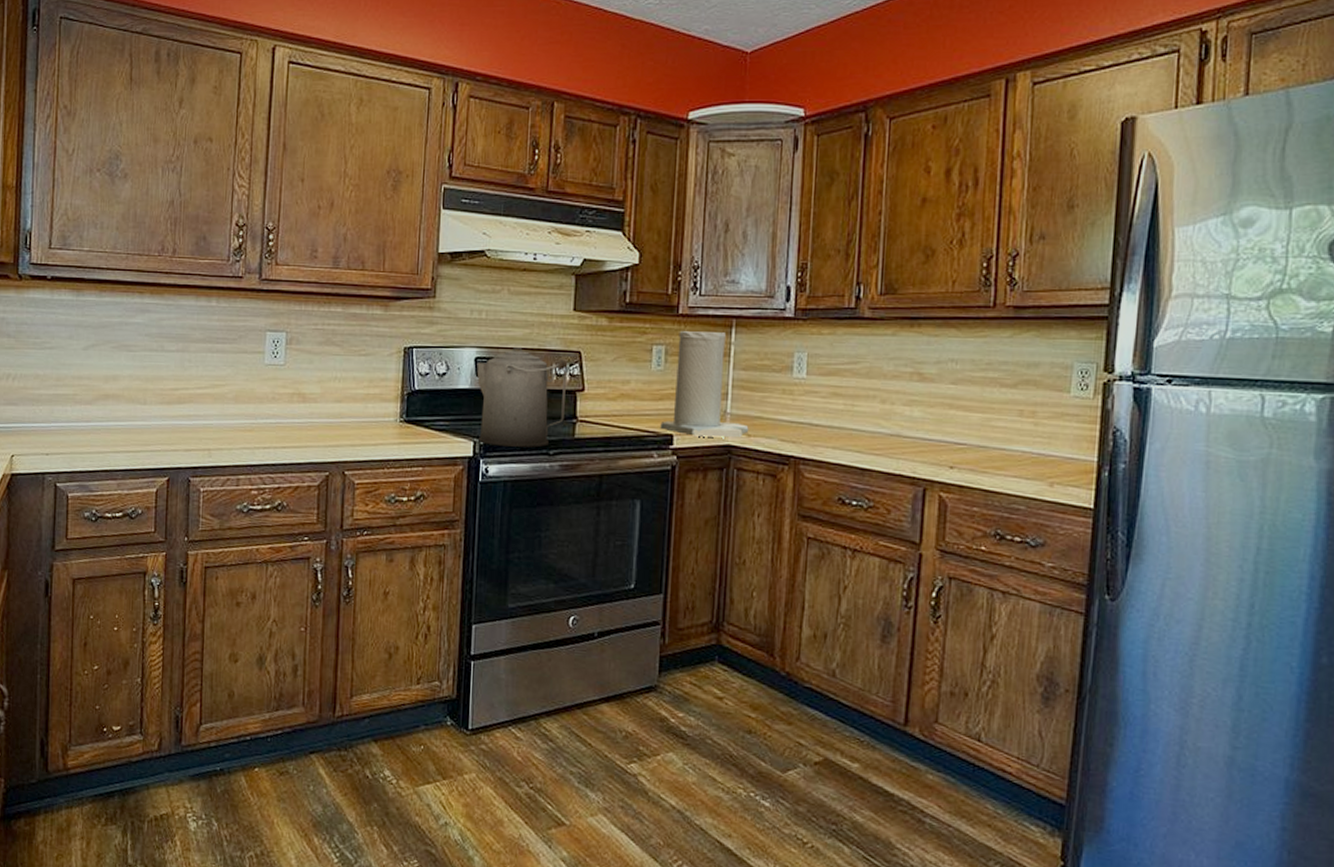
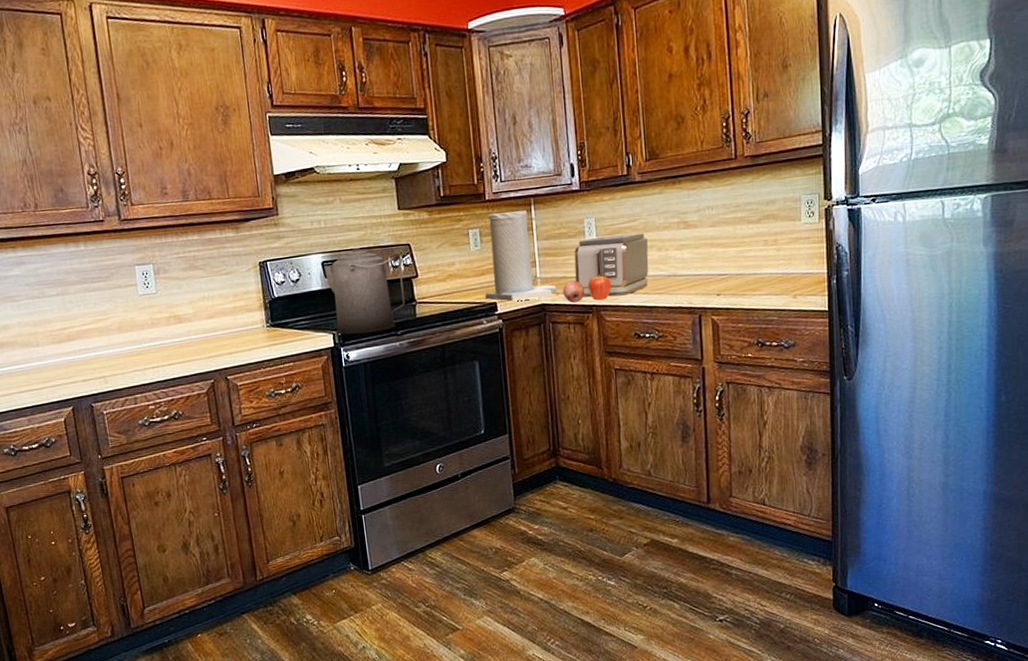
fruit: none [755,423,783,450] -> present [562,280,584,303]
toaster: none [774,375,870,450] -> present [574,233,649,298]
fruit: none [787,420,818,452] -> present [587,274,612,301]

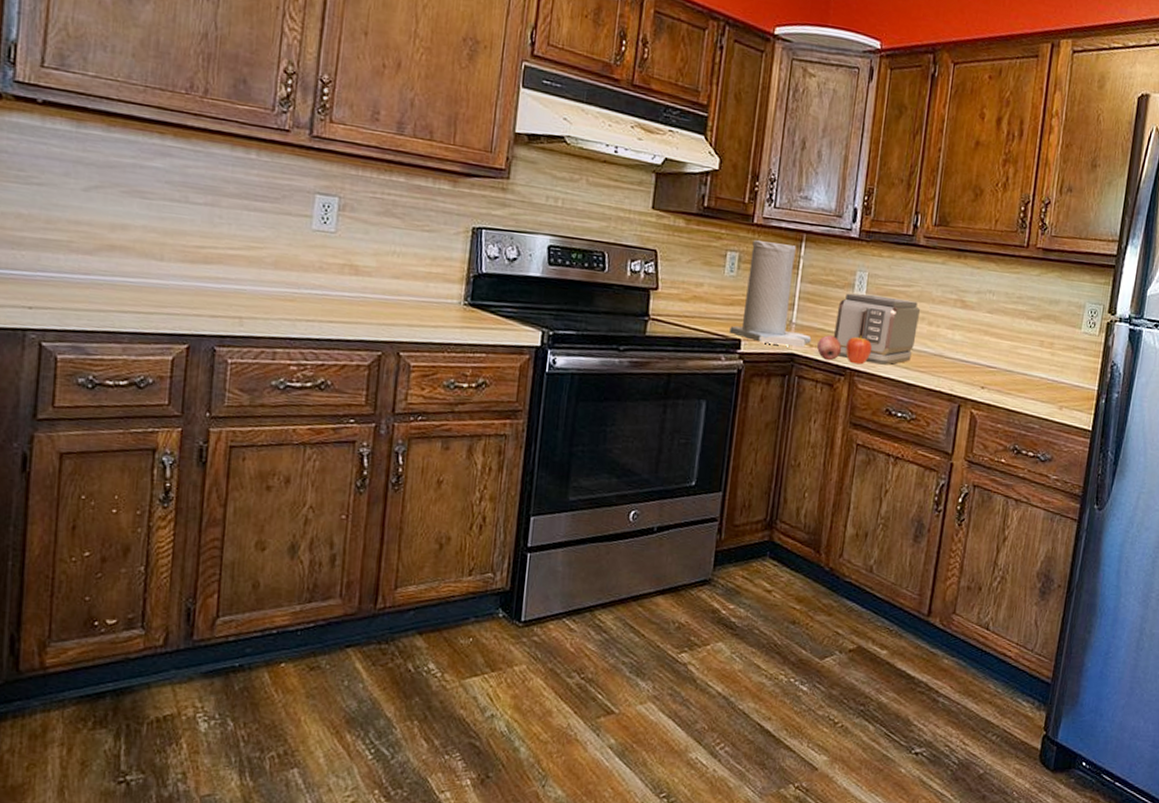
cooking pot: present [324,248,405,335] -> none [546,239,644,343]

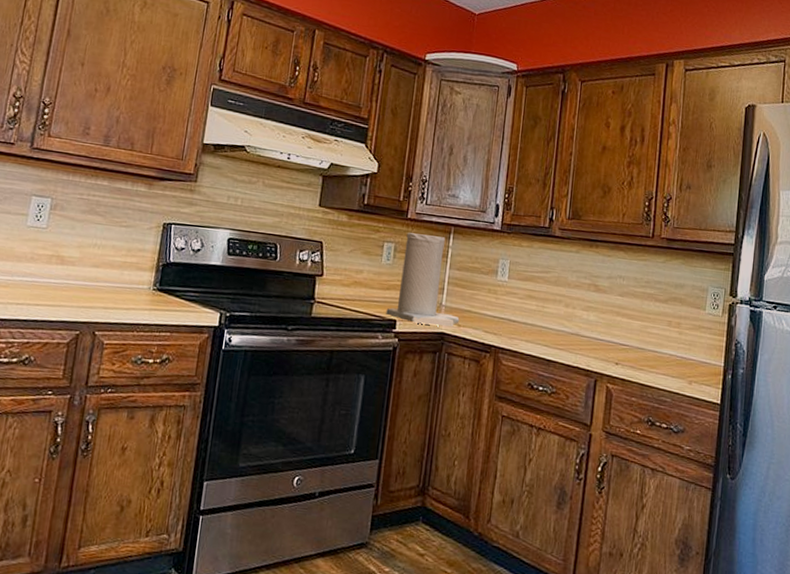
fruit: present [816,335,841,361] -> none [464,316,487,339]
toaster: present [834,293,920,365] -> none [480,278,557,343]
fruit: present [845,335,873,365] -> none [490,316,515,343]

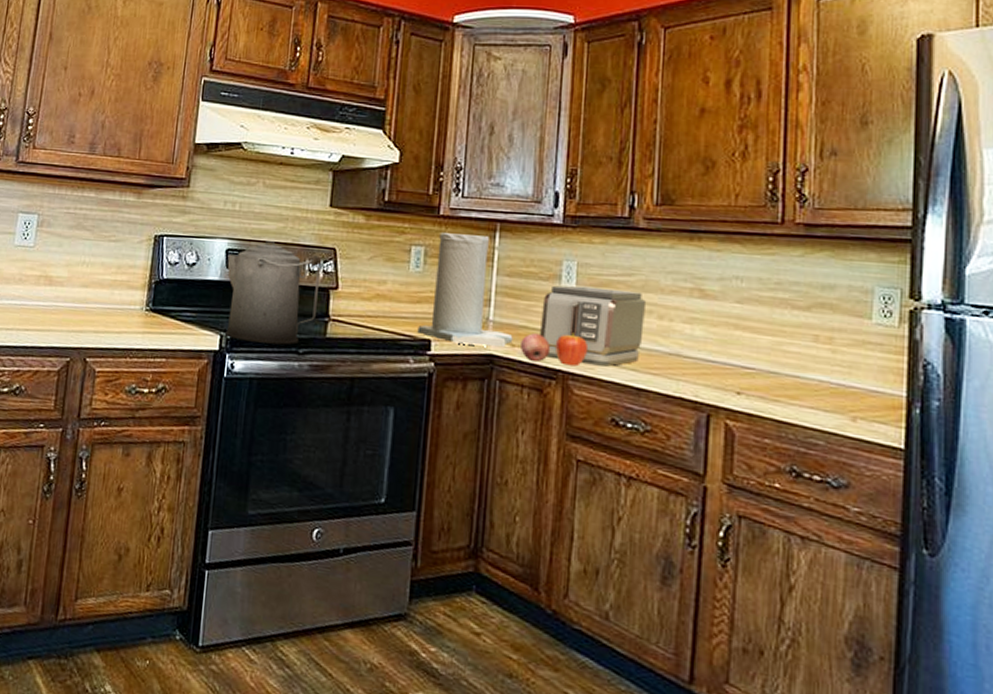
cooking pot: none [224,233,311,323] -> present [224,241,322,346]
fruit: none [464,316,487,339] -> present [519,333,550,363]
toaster: none [480,278,557,343] -> present [540,285,645,367]
fruit: none [490,316,515,343] -> present [554,333,589,367]

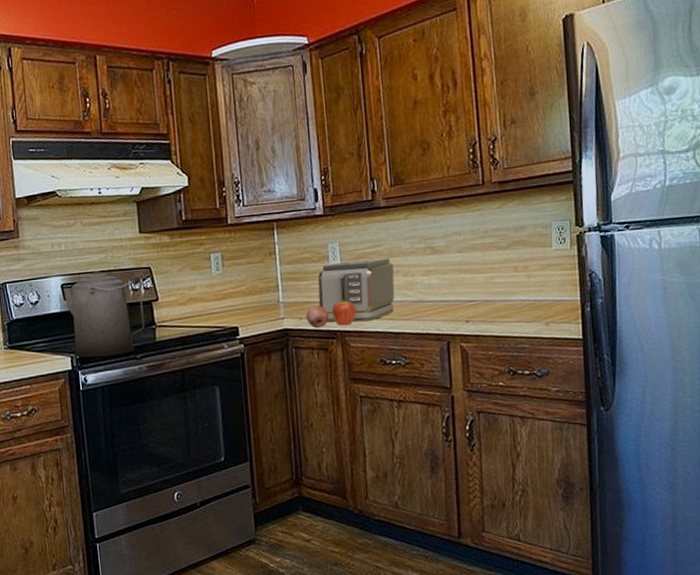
paper towel: present [417,233,513,348] -> none [226,235,300,326]

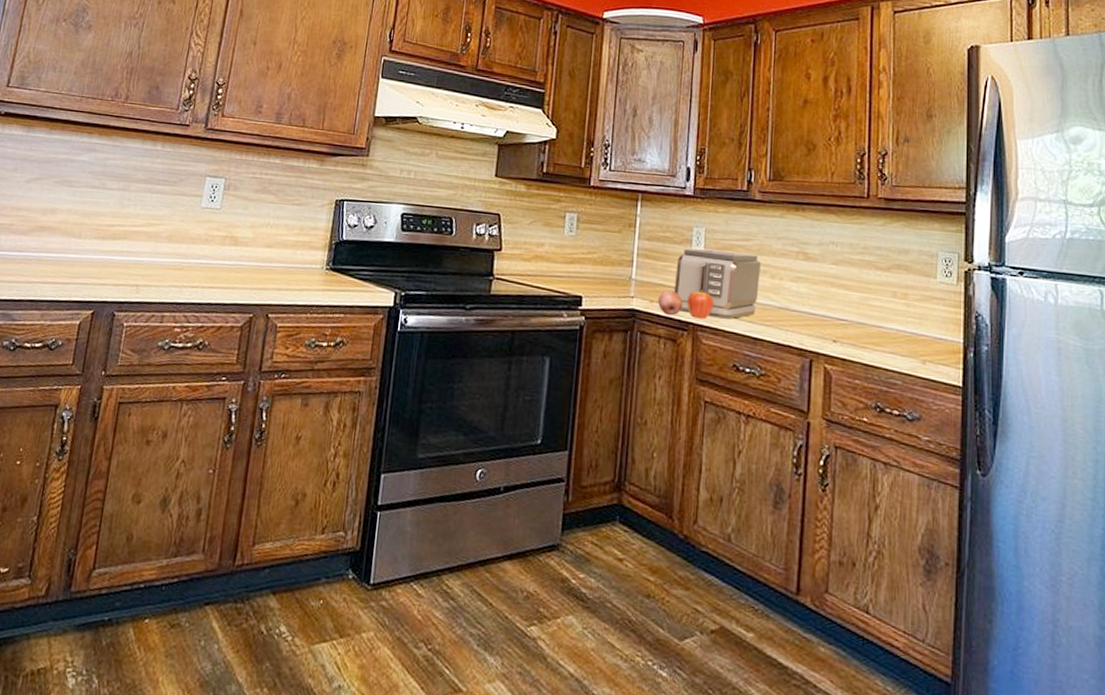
cooking pot: present [63,271,145,358] -> none [398,206,488,302]

